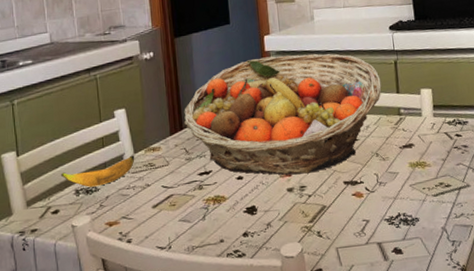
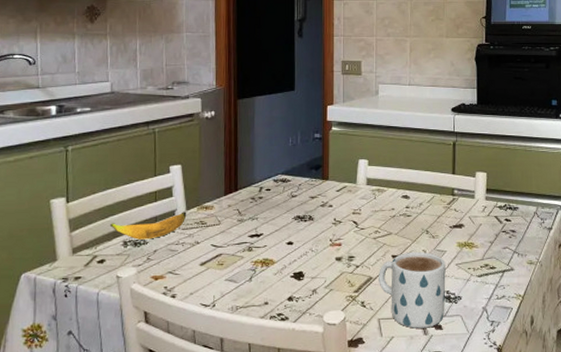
fruit basket: present [183,53,382,175] -> none [239,127,438,245]
mug: none [332,175,404,255] -> present [379,251,446,329]

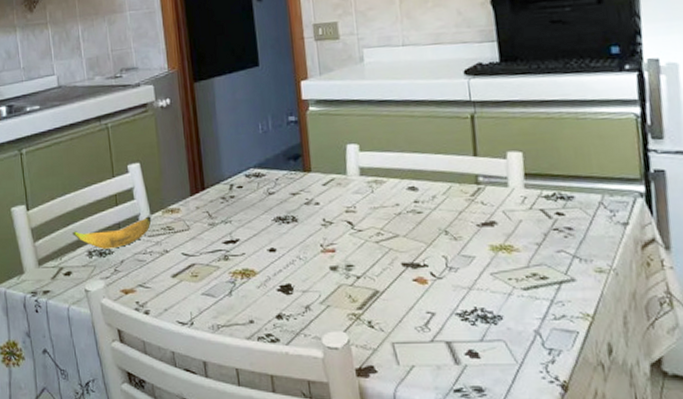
mug: present [379,251,446,329] -> none [386,257,481,356]

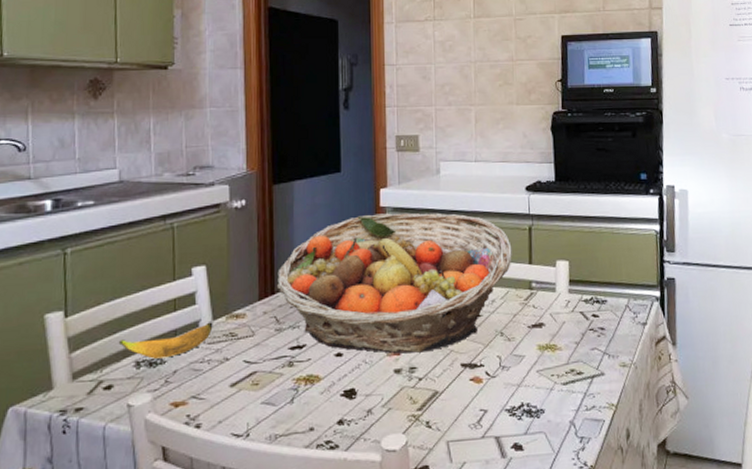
fruit basket: none [205,103,453,251] -> present [276,212,512,353]

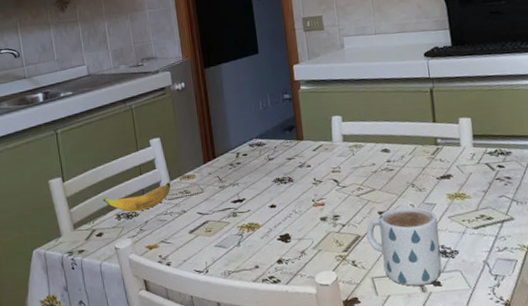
fruit basket: present [276,212,512,353] -> none [216,82,417,204]
mug: none [446,357,526,451] -> present [366,206,442,286]

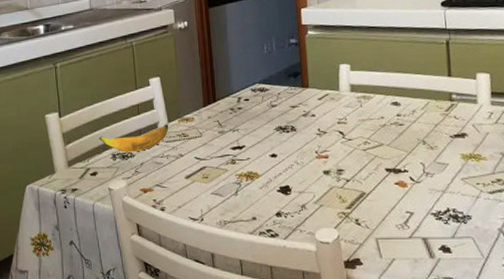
mug: present [366,206,442,286] -> none [372,164,453,250]

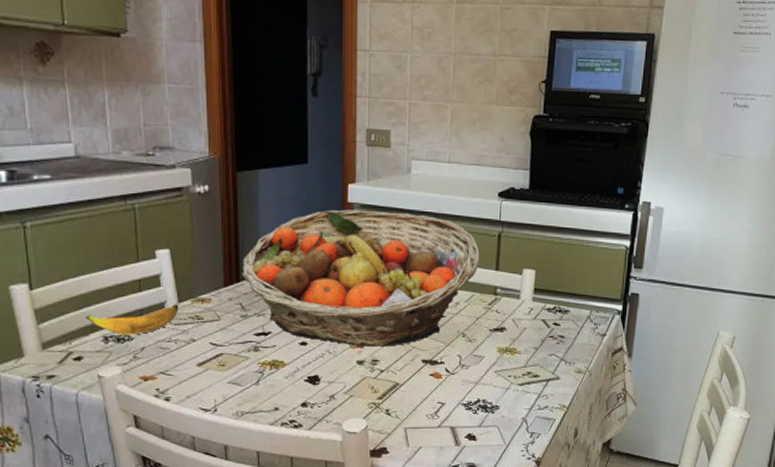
fruit basket: none [217,29,431,157] -> present [241,209,480,347]

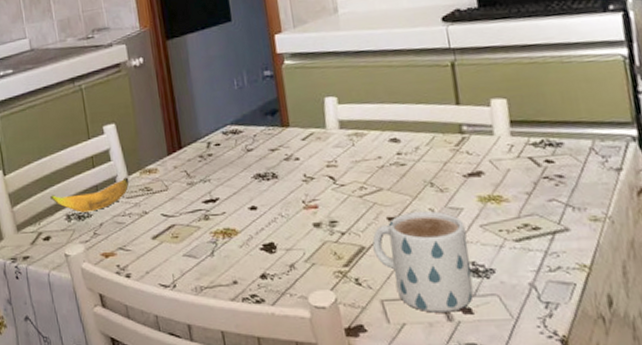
fruit basket: present [241,209,480,347] -> none [182,54,435,206]
mug: none [406,356,483,439] -> present [372,210,474,313]

